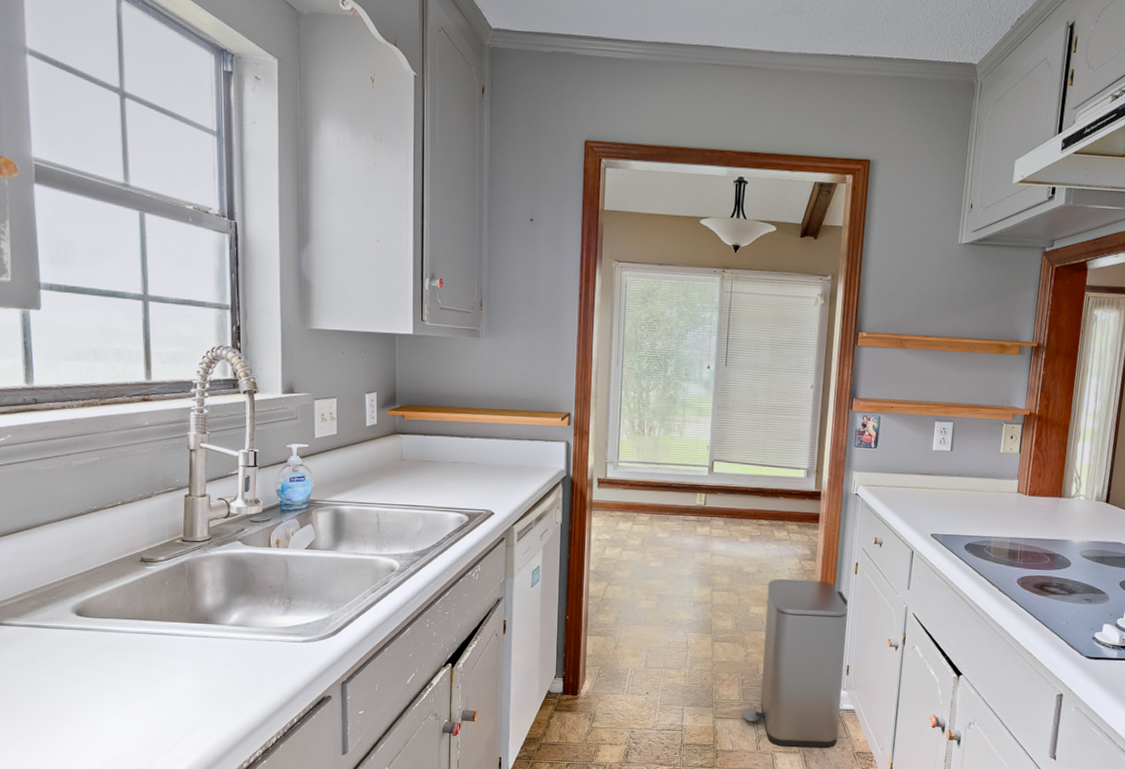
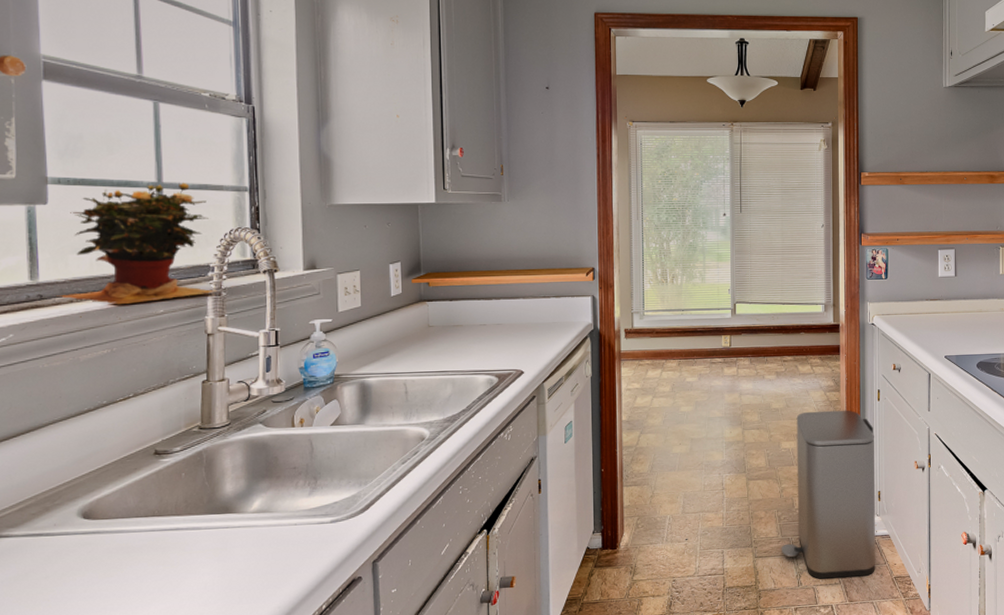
flower arrangement: none [50,296,200,415] -> present [57,183,218,305]

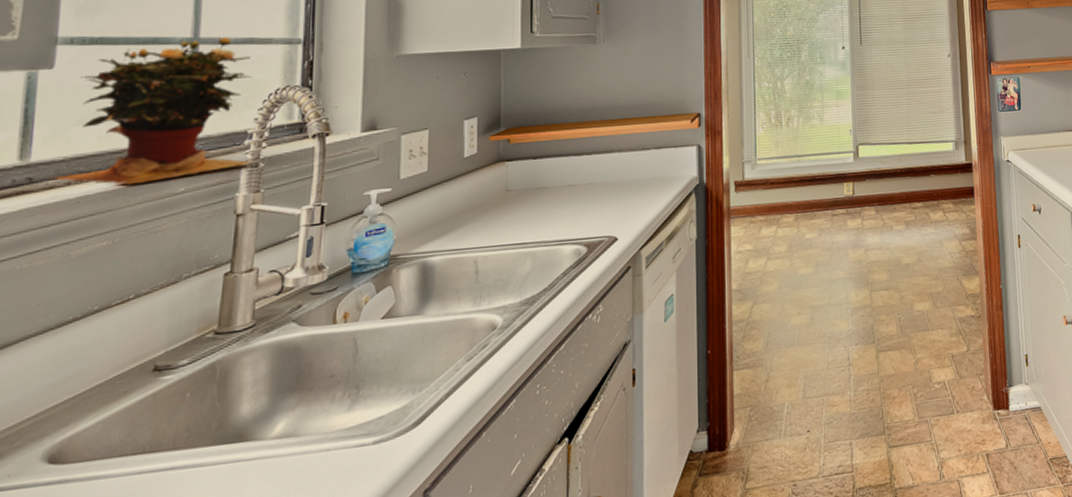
pedal bin: present [781,410,876,580] -> none [918,260,1028,469]

